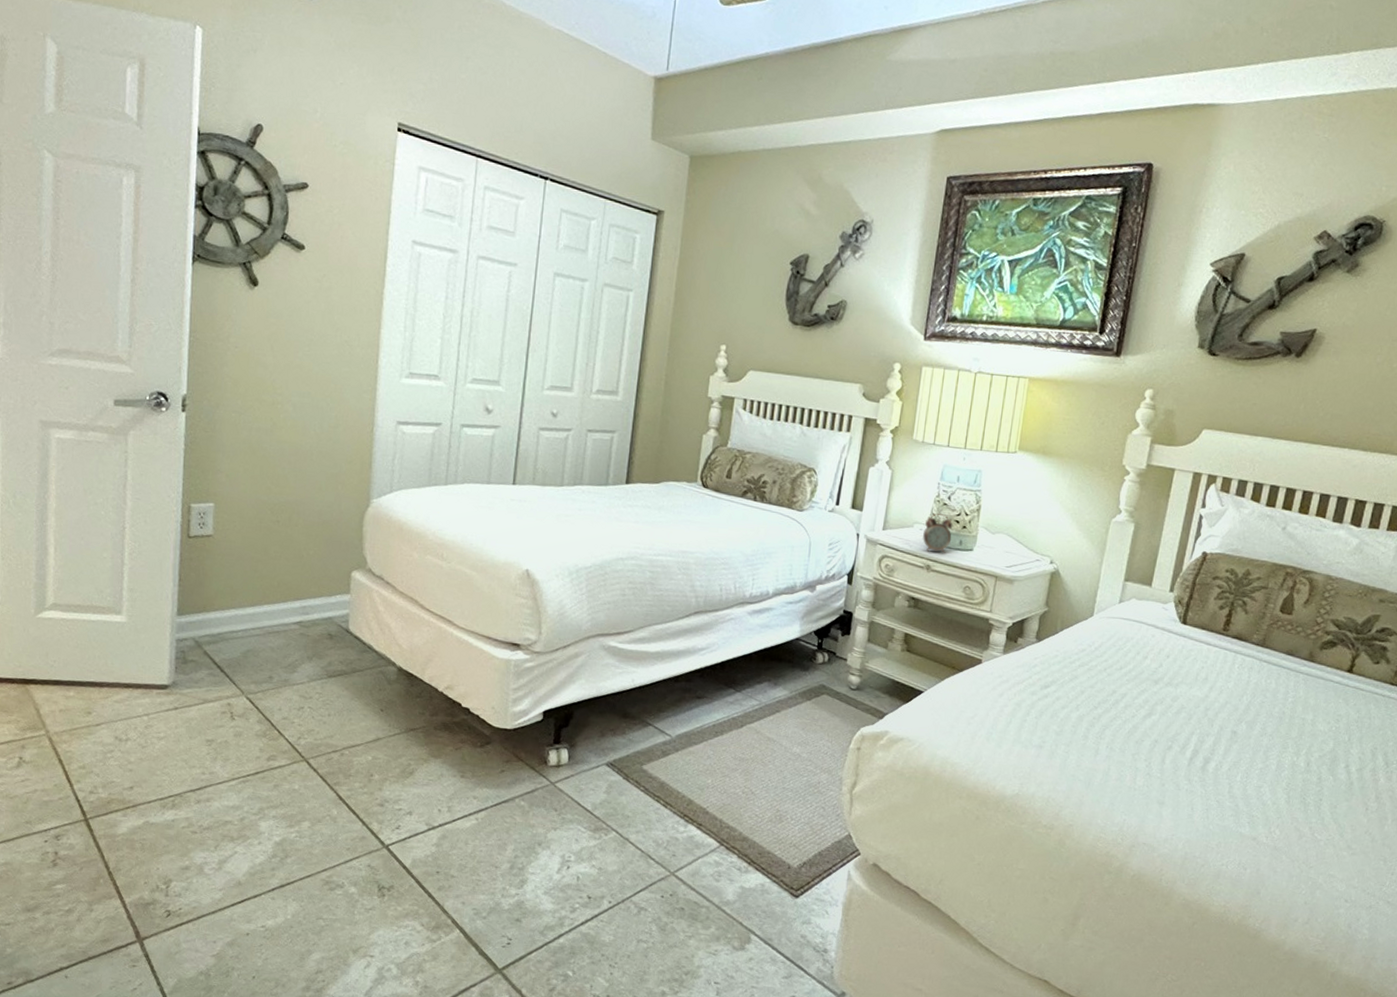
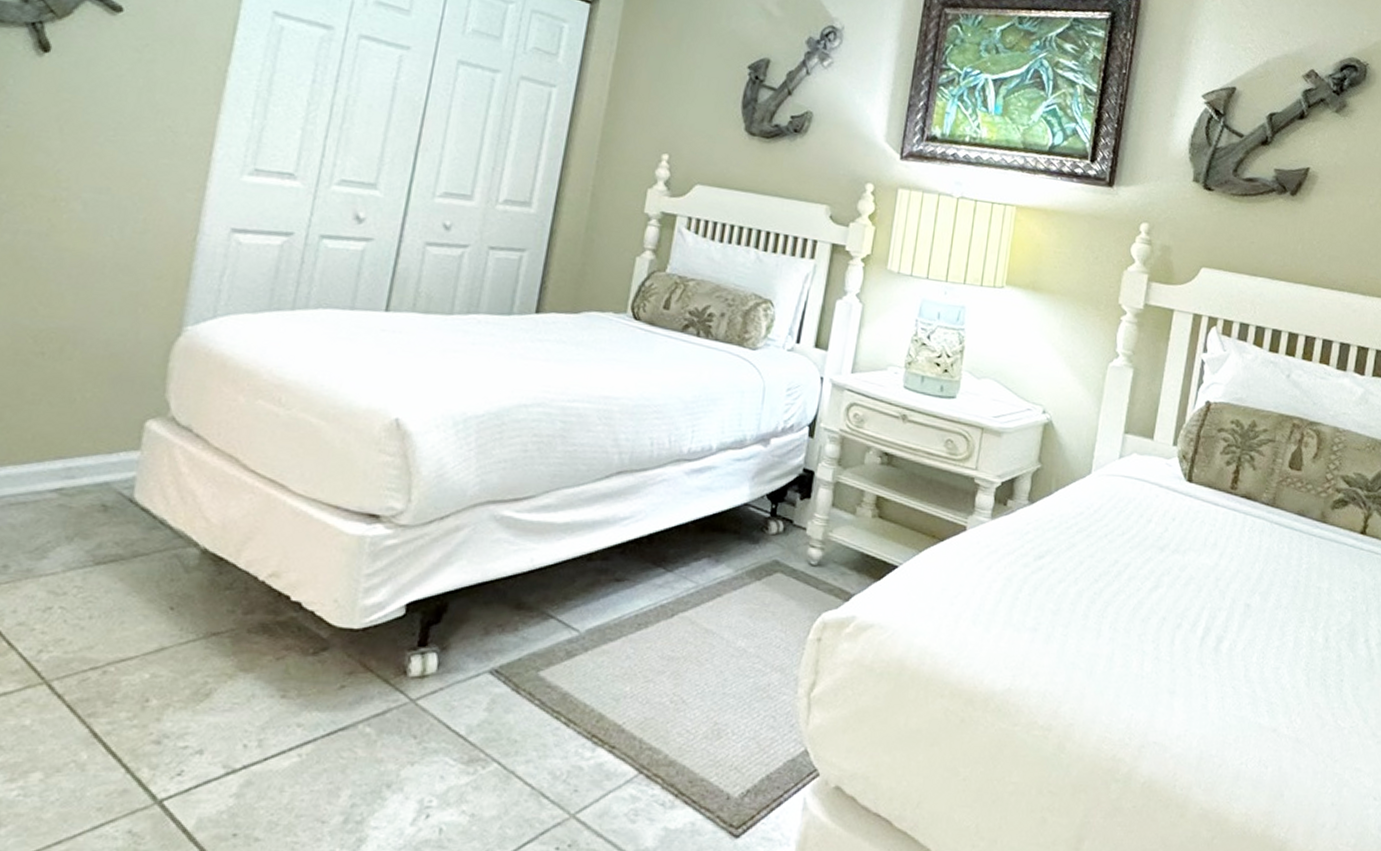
alarm clock: present [923,513,953,553] -> none [898,355,933,401]

